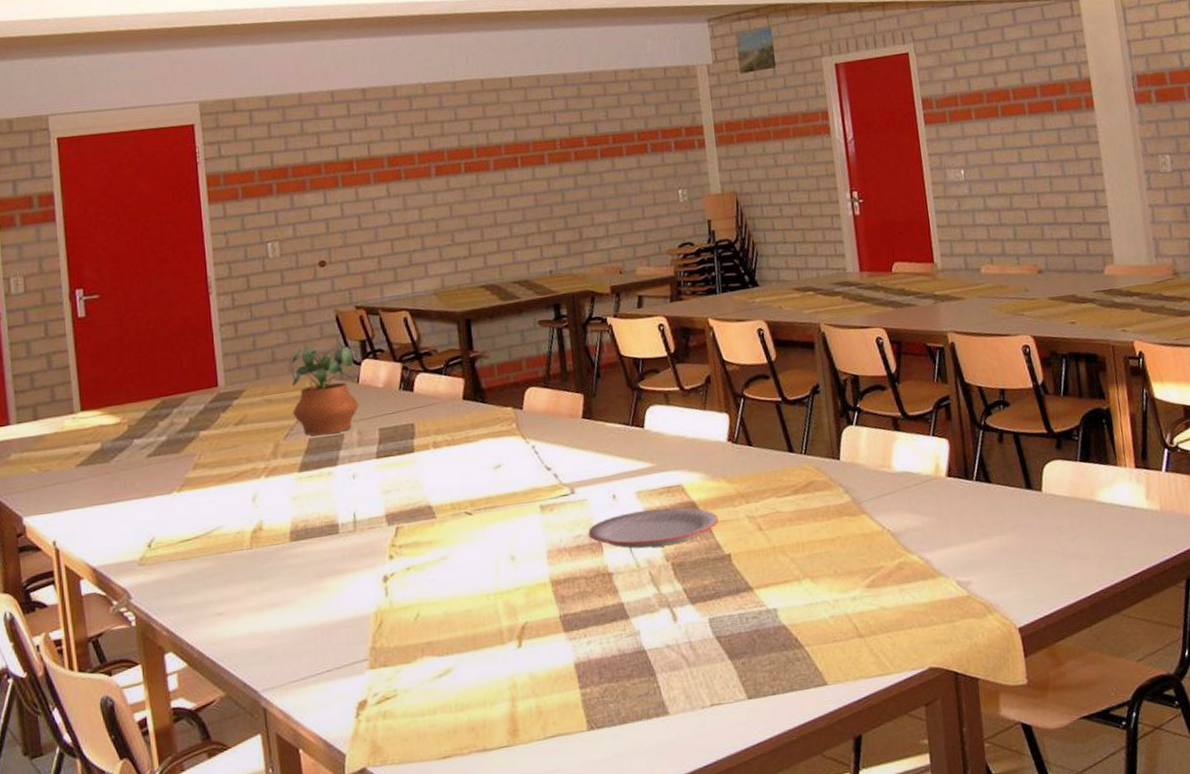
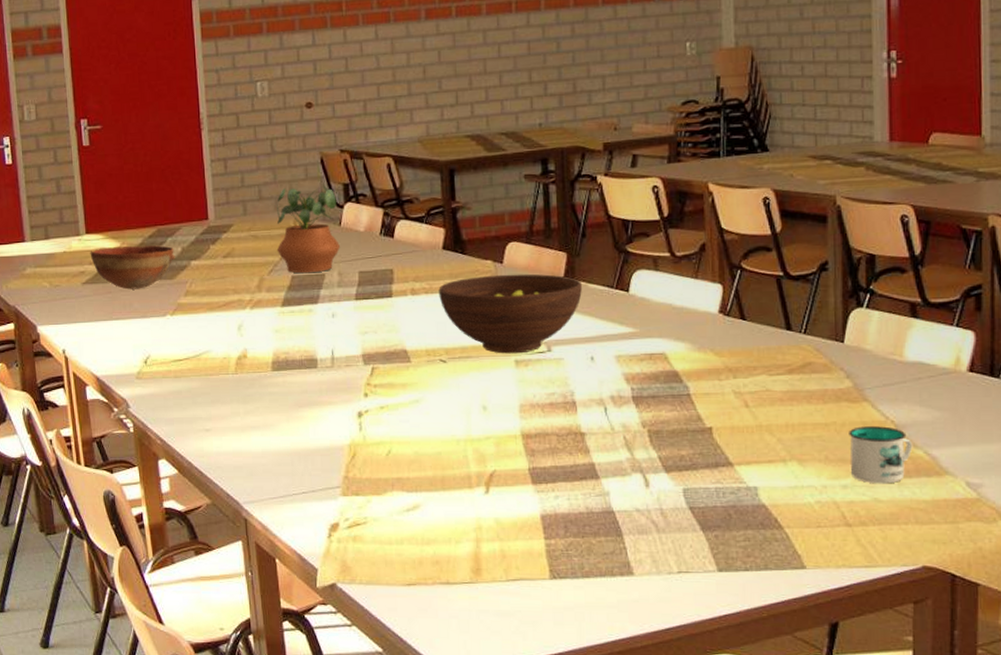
bowl: none [85,417,182,468] -> present [90,245,175,290]
fruit bowl: none [460,416,600,501] -> present [438,273,582,354]
plate: present [588,507,719,549] -> none [563,375,702,413]
mug: none [852,536,909,592] -> present [849,426,913,484]

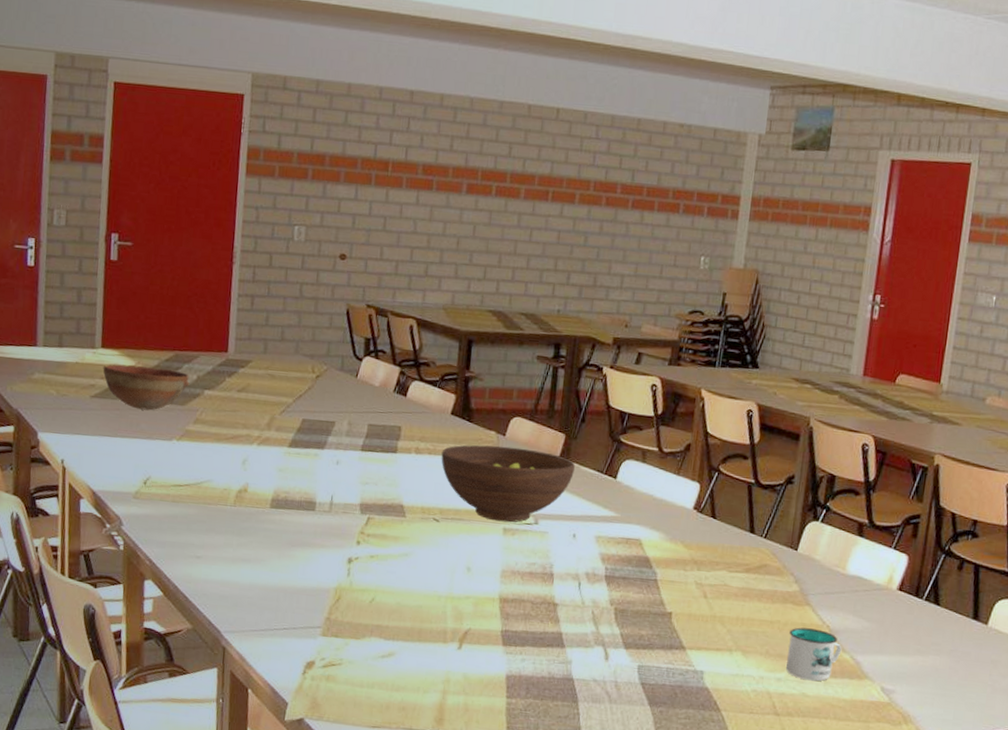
potted plant: present [276,185,341,274] -> none [291,333,357,419]

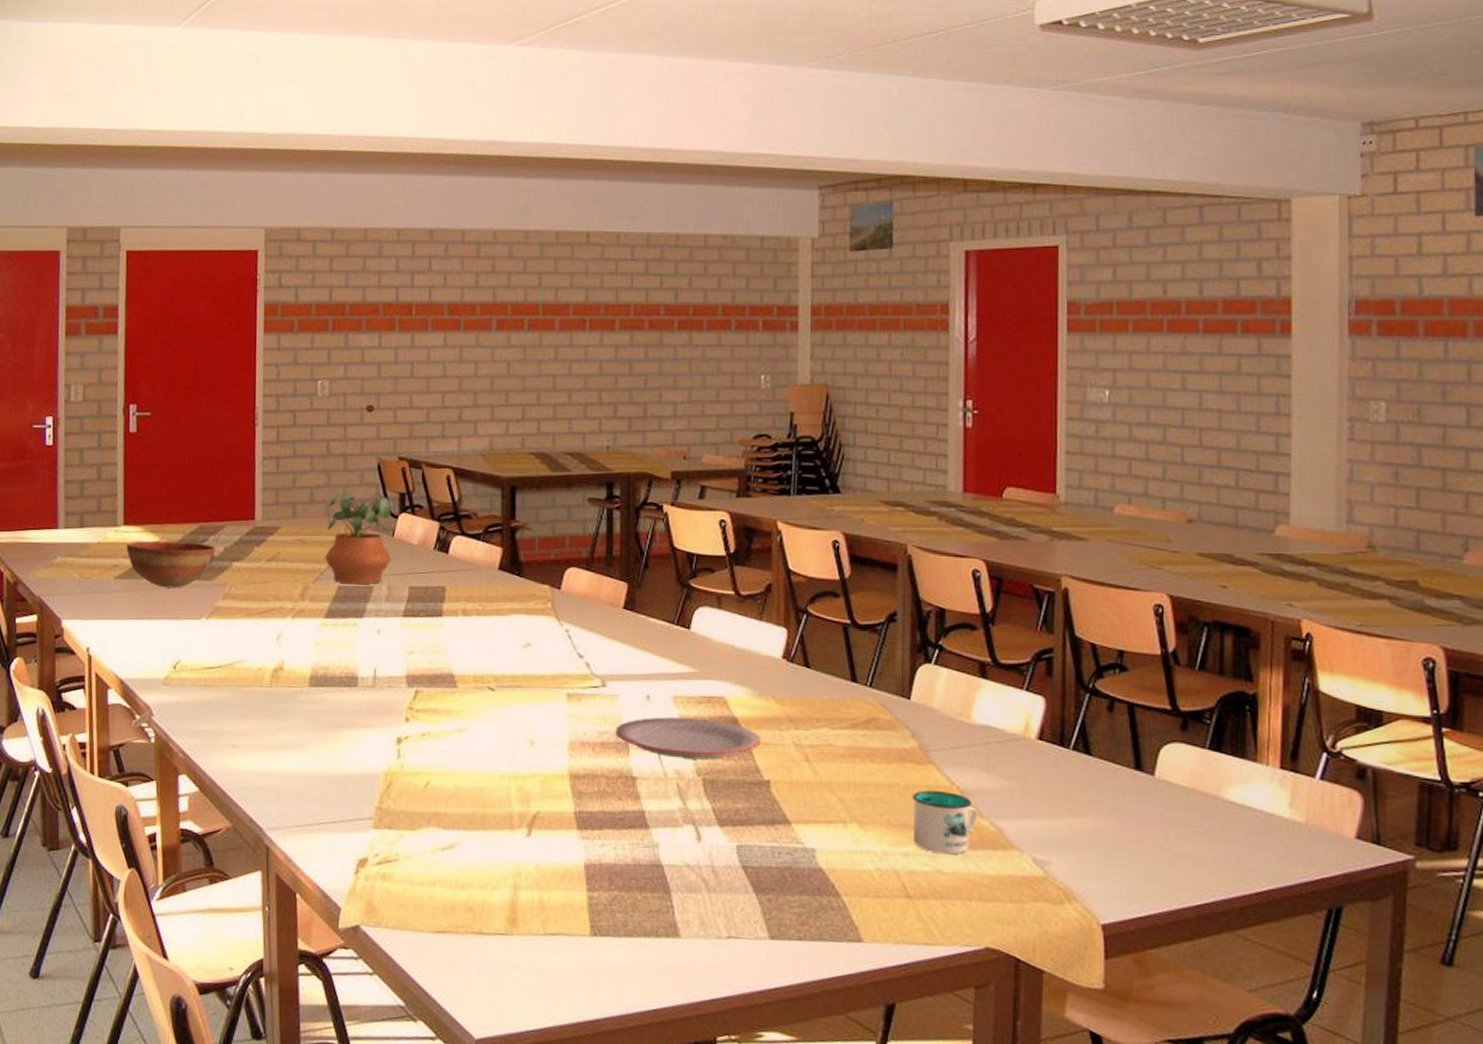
potted plant: none [291,333,357,419] -> present [324,493,392,585]
fruit bowl: present [441,445,575,523] -> none [491,601,641,687]
plate: none [543,553,668,592] -> present [615,717,761,760]

